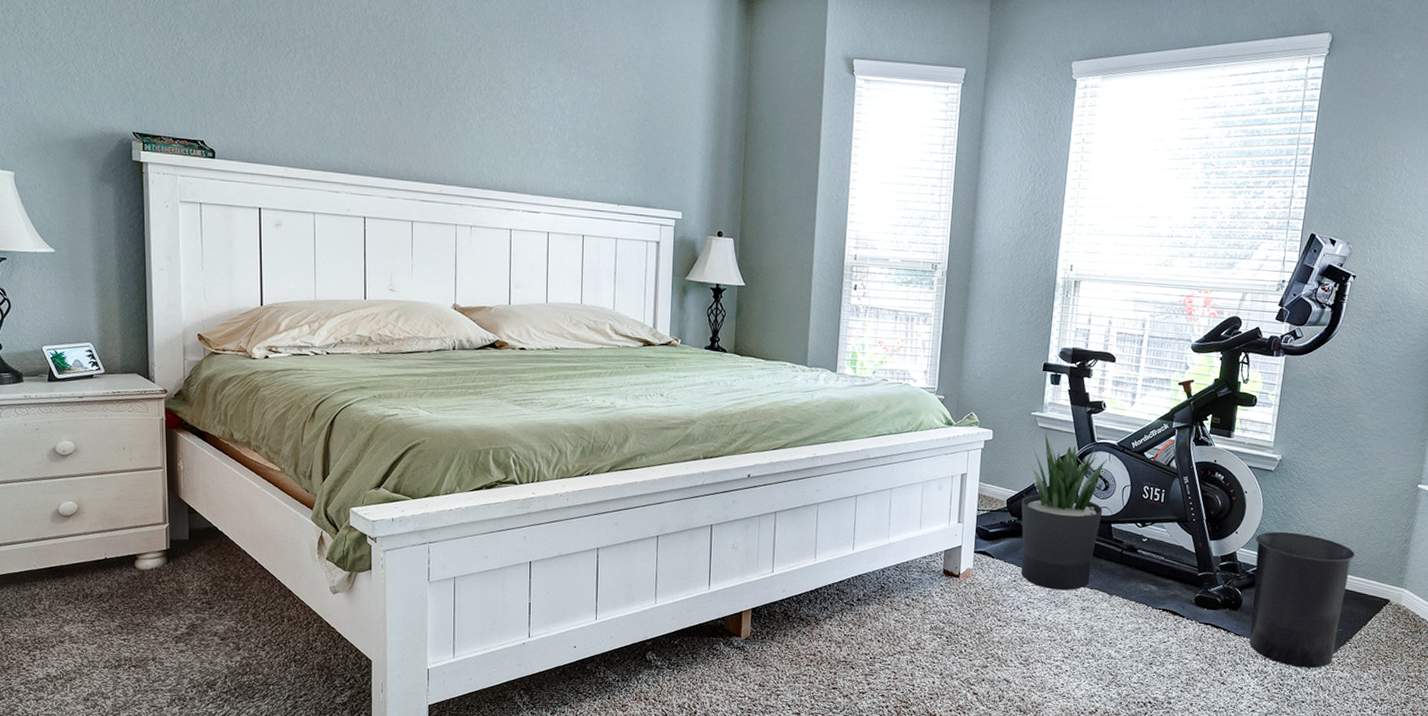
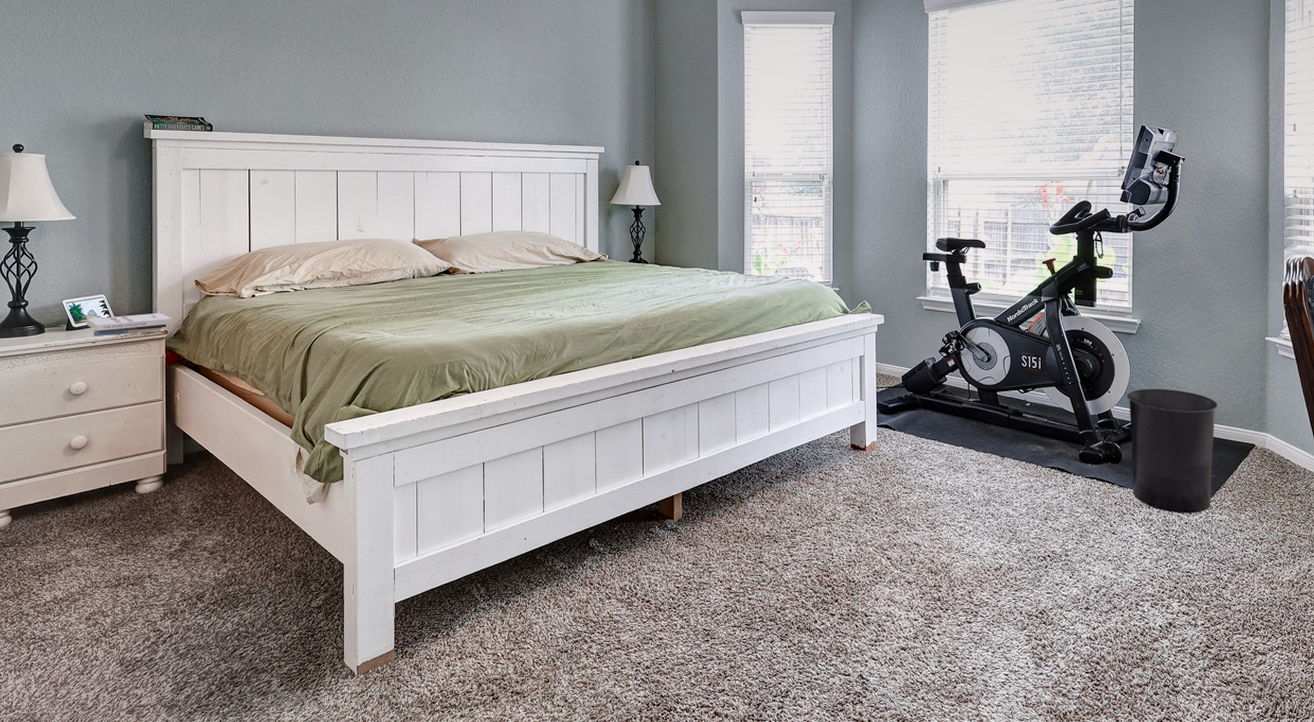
books: none [72,368,173,391] -> present [87,312,173,337]
planter: present [1021,433,1107,591] -> none [915,314,988,456]

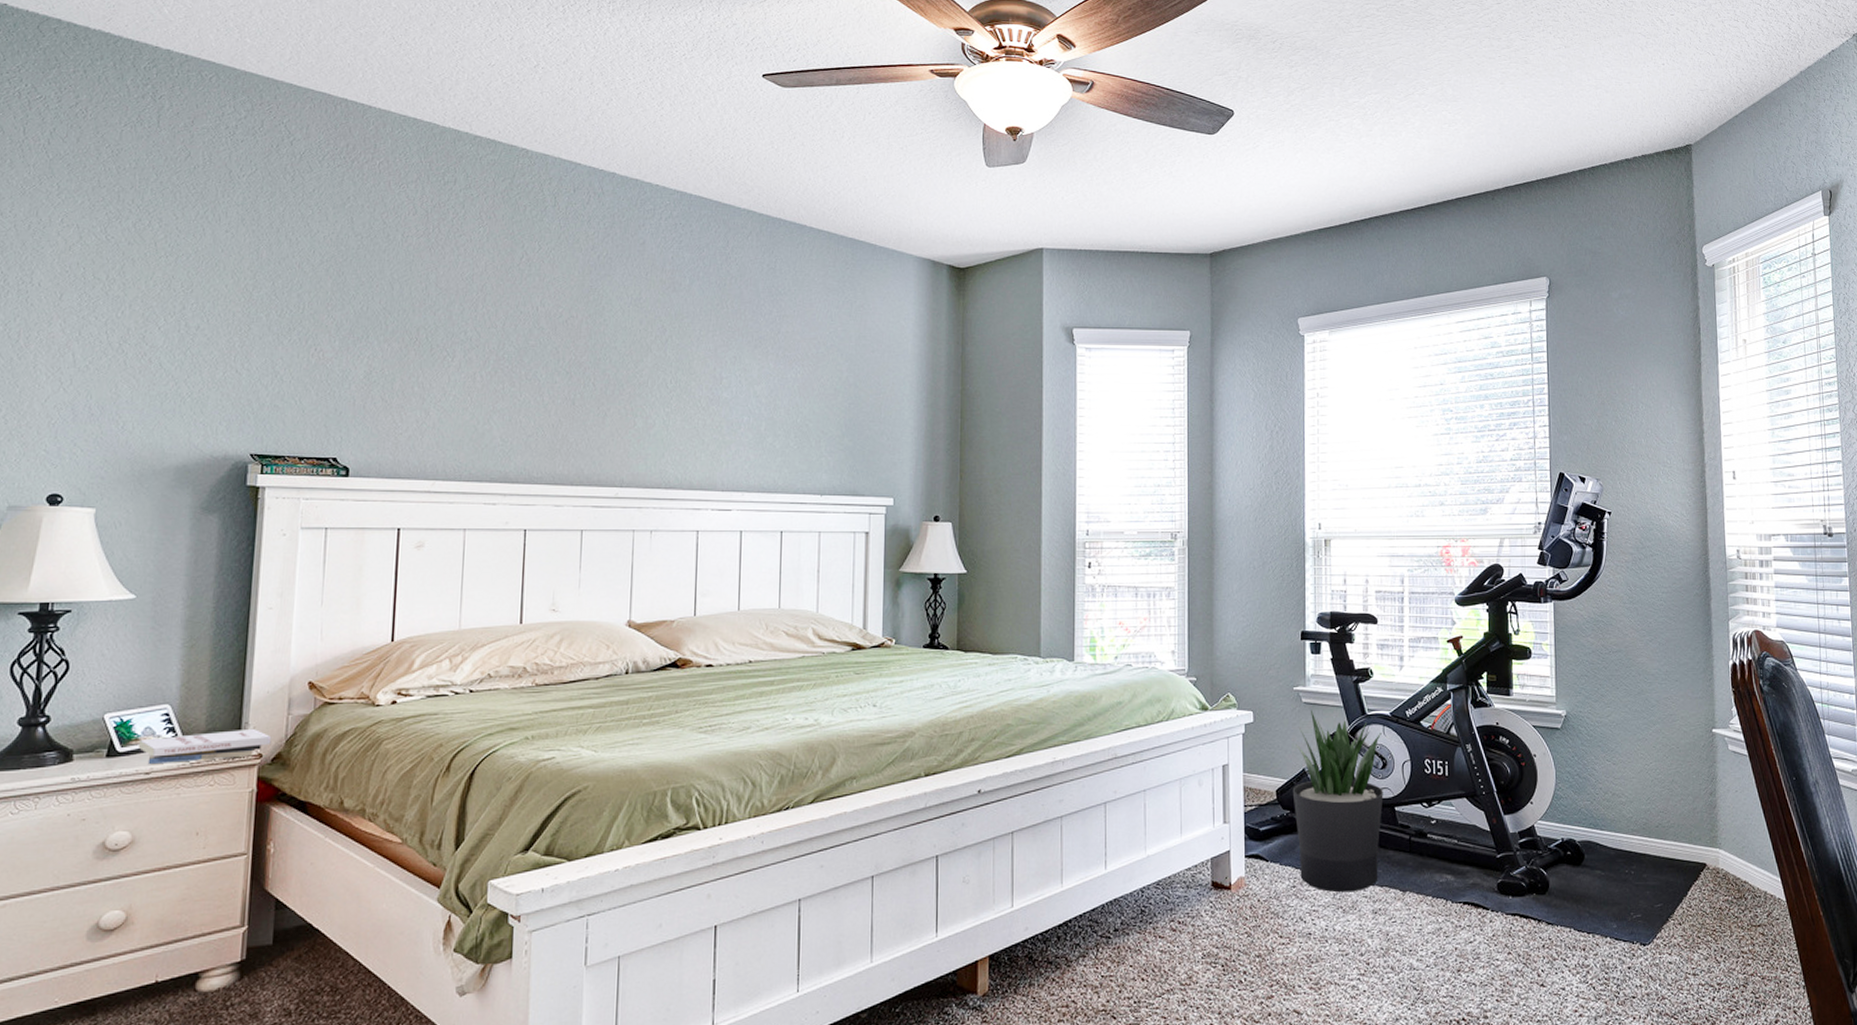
planter: none [915,314,988,456] -> present [1292,709,1383,893]
waste bin: present [1127,388,1218,514] -> none [1553,796,1661,956]

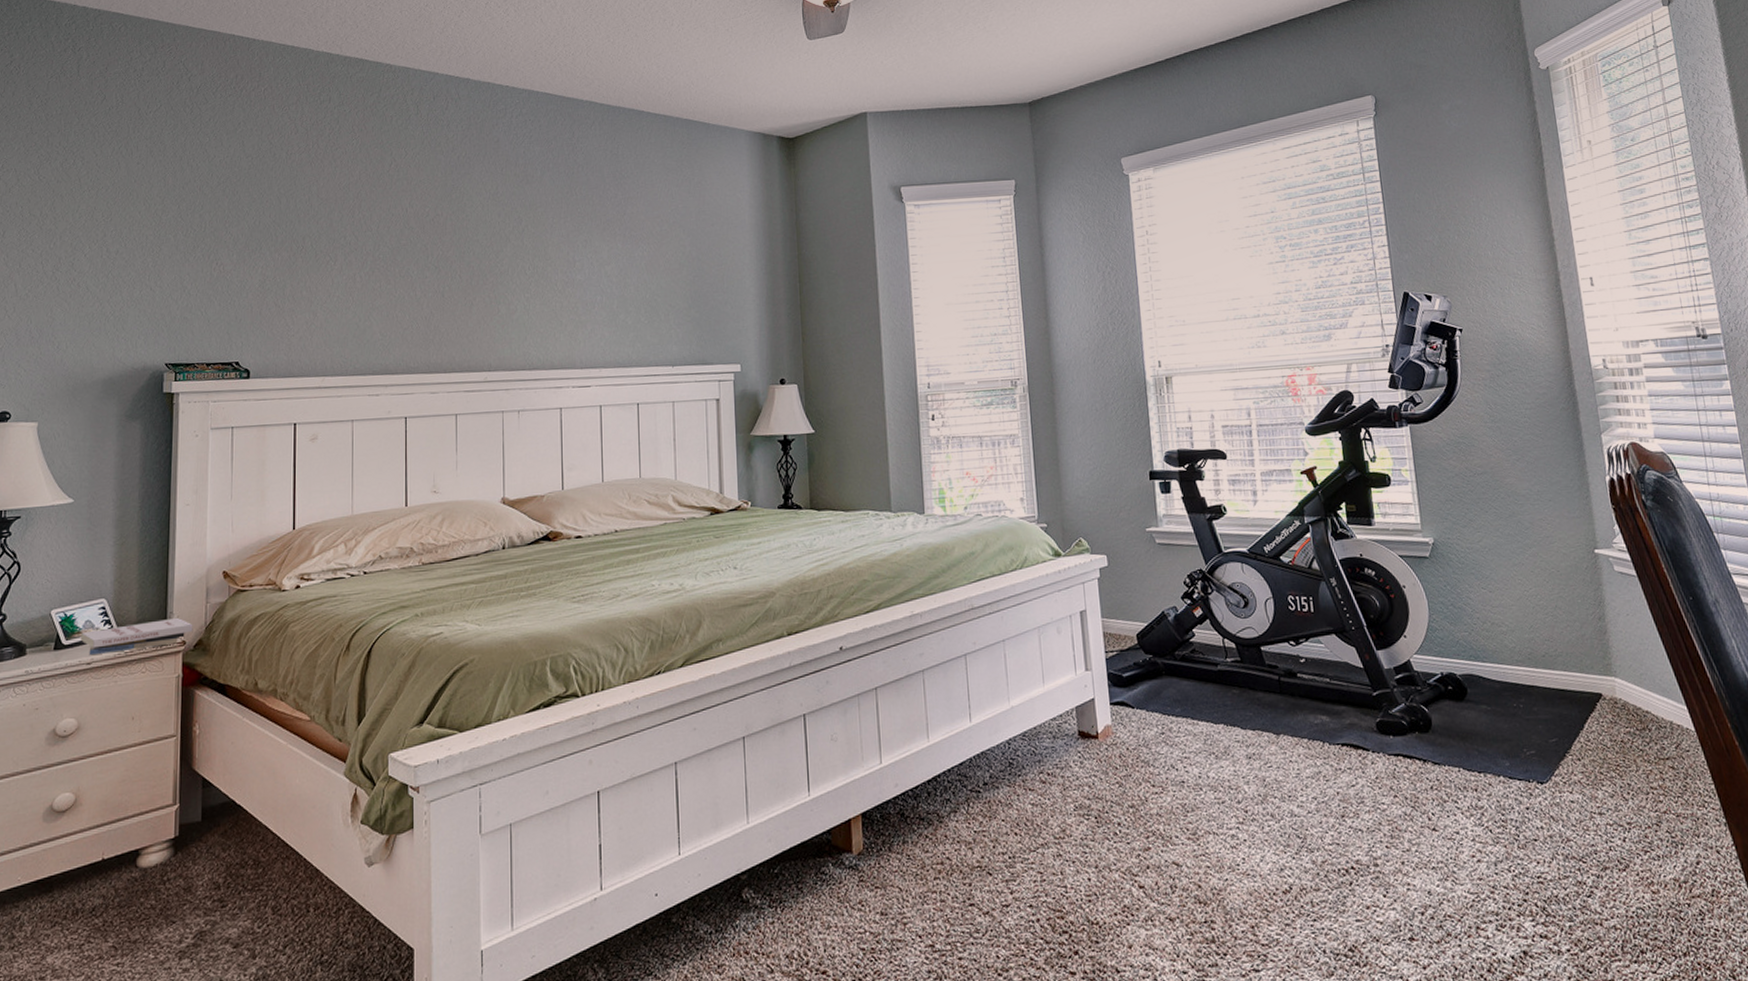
planter: present [1292,709,1383,893] -> none [1153,549,1250,738]

